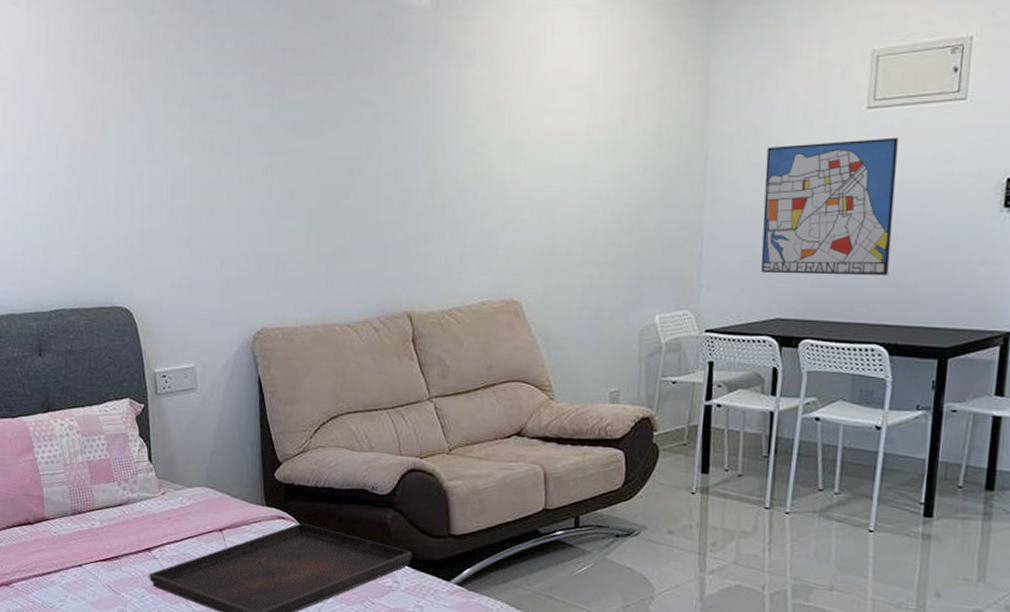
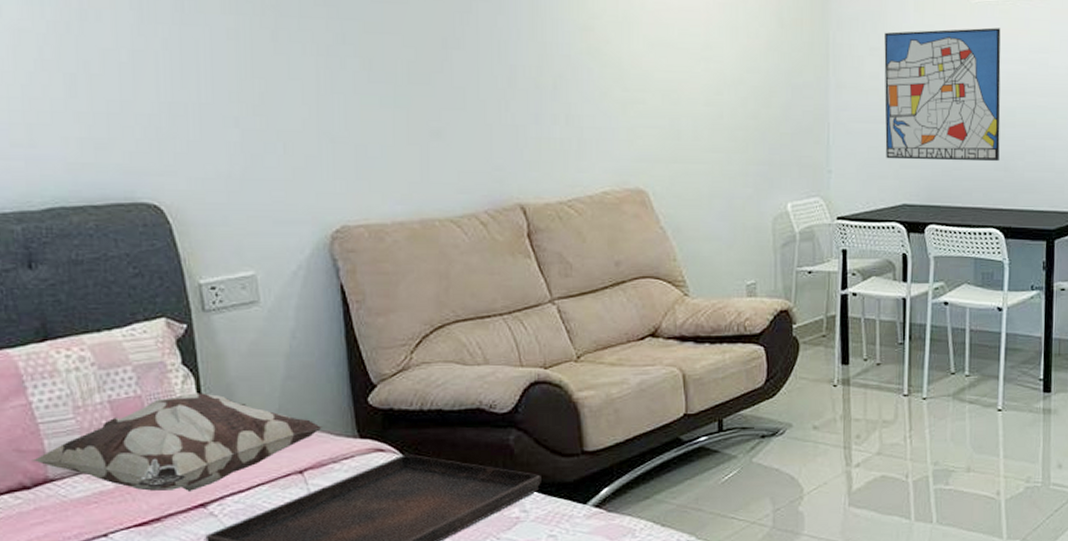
decorative pillow: none [35,459,240,538] -> present [32,393,324,491]

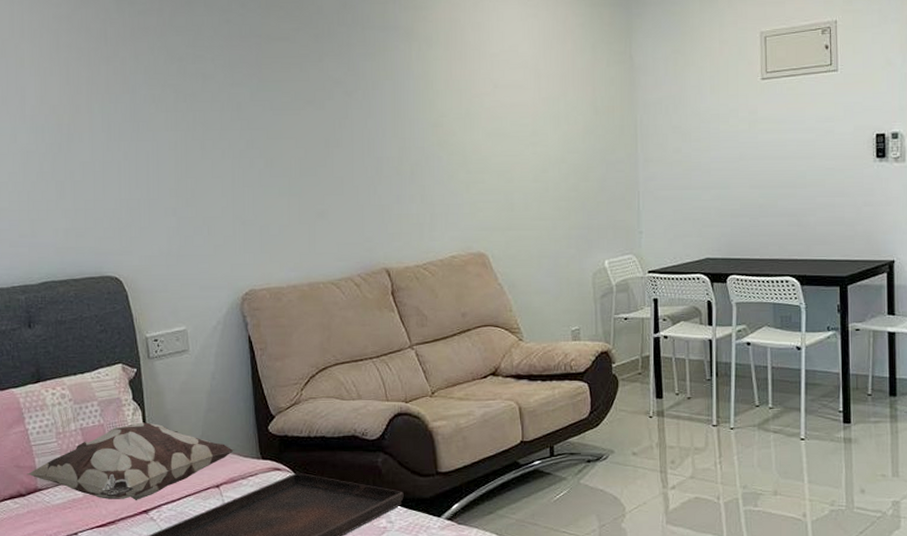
wall art: present [884,27,1001,162] -> none [685,103,792,220]

